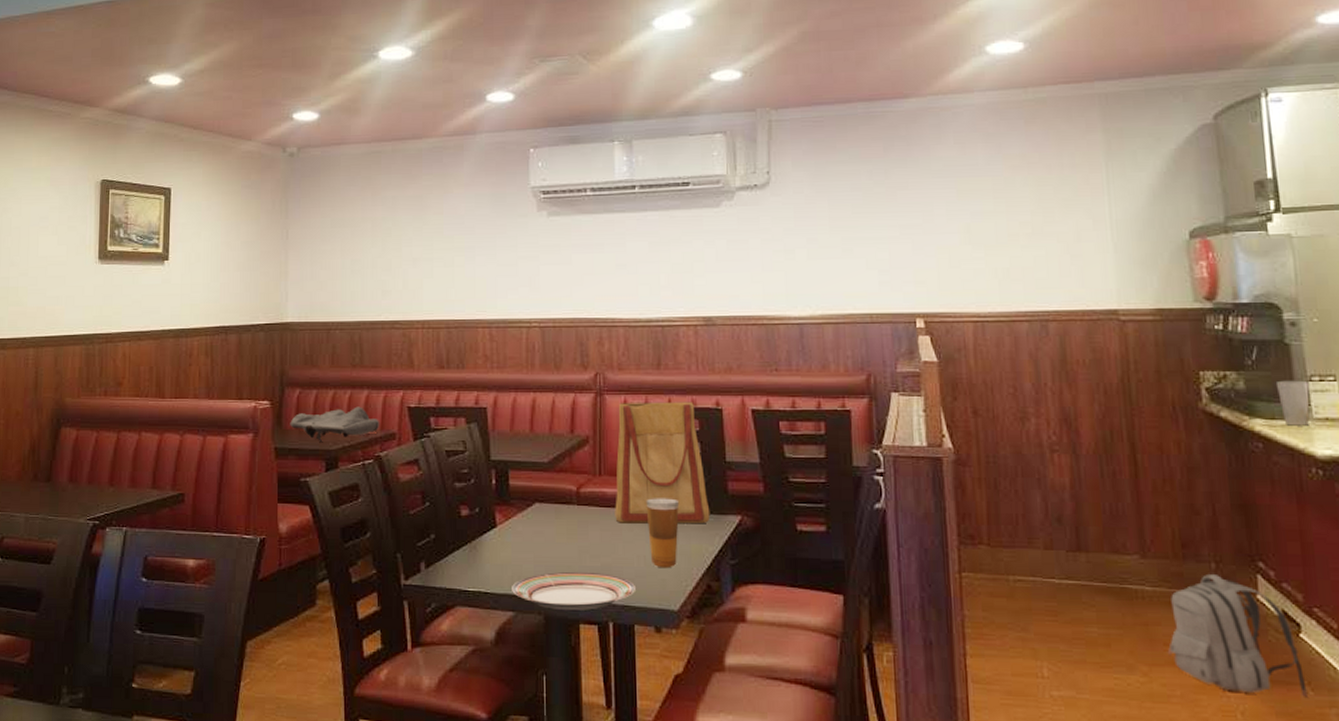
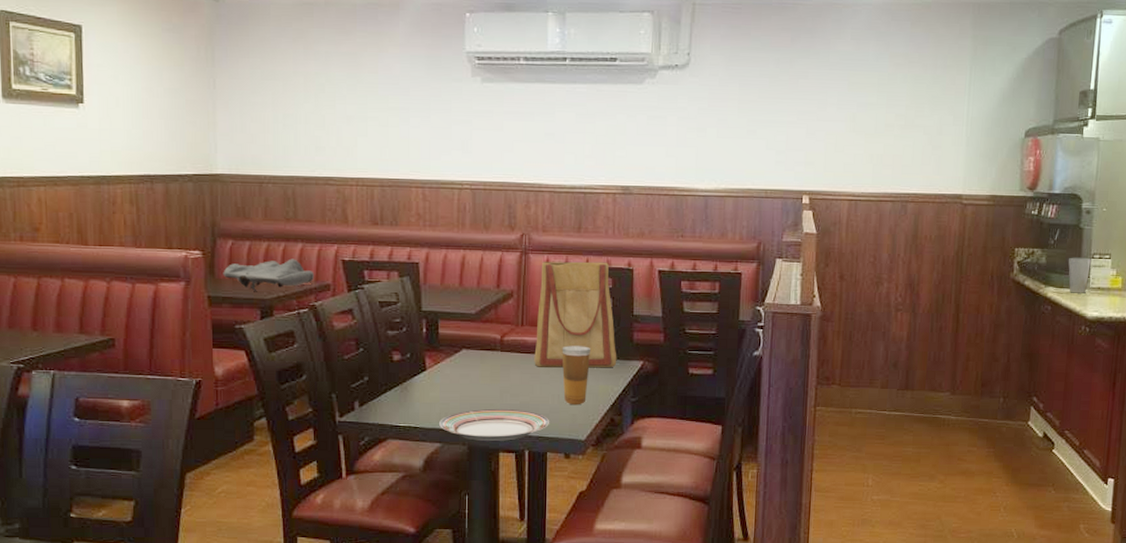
backpack: present [1167,573,1308,697] -> none [959,406,1051,495]

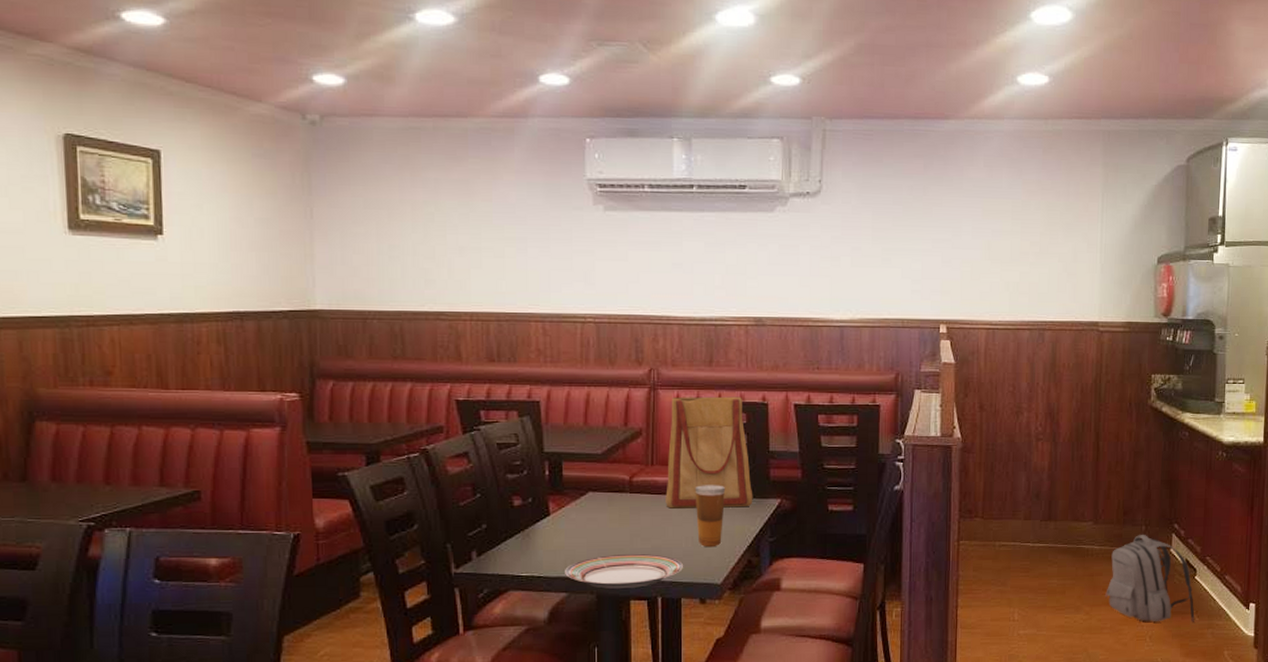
overcoat: present [223,258,315,291] -> none [323,399,426,435]
backpack: none [959,406,1051,495] -> present [1104,534,1195,622]
cup: present [1068,257,1091,293] -> none [1203,382,1225,419]

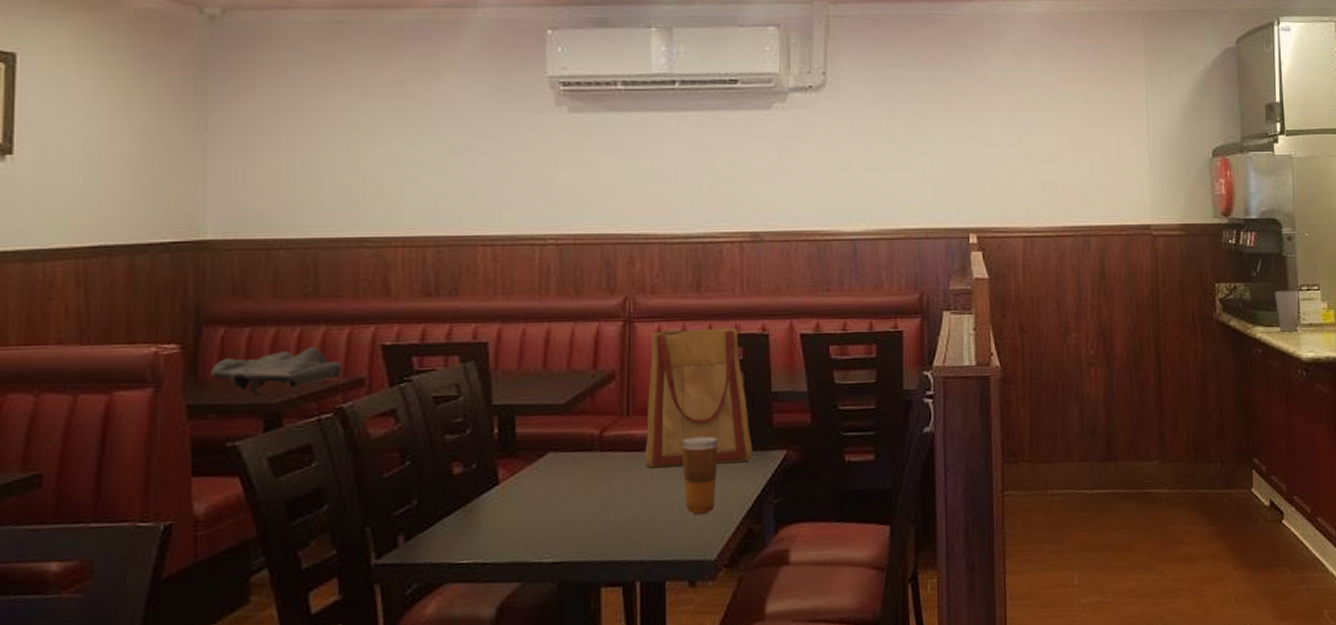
overcoat: none [323,399,426,435] -> present [210,347,343,394]
plate: present [565,553,684,589] -> none [518,526,669,575]
backpack: present [1104,534,1195,622] -> none [1179,472,1286,579]
cup: none [1203,382,1225,419] -> present [1274,290,1299,332]

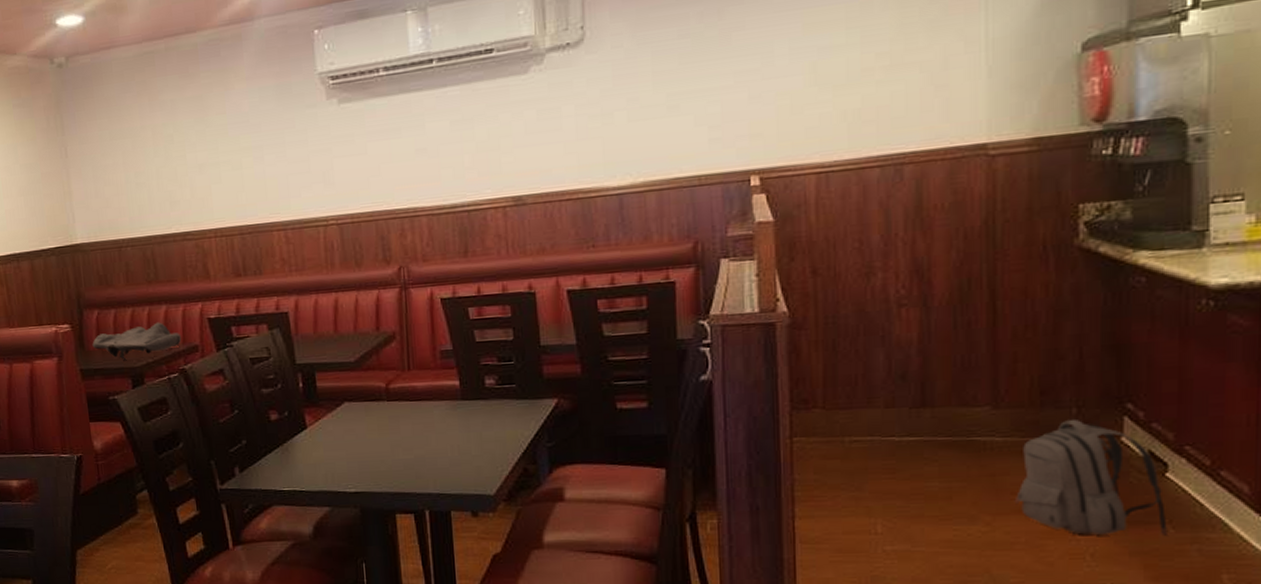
shopping bag: present [645,327,753,469] -> none [424,287,525,416]
beverage cup: present [681,436,718,515] -> none [457,387,493,456]
backpack: none [1179,472,1286,579] -> present [1014,418,1167,535]
cup: present [1274,290,1299,332] -> none [1169,202,1209,256]

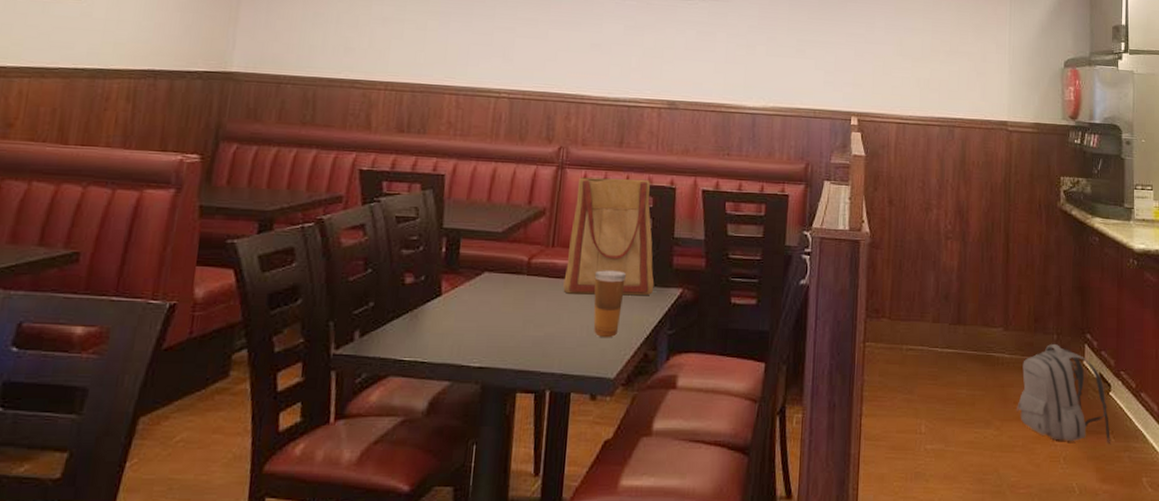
overcoat: present [92,322,182,360] -> none [221,166,327,201]
shopping bag: none [424,287,525,416] -> present [563,177,655,296]
beverage cup: none [457,387,493,456] -> present [593,270,626,338]

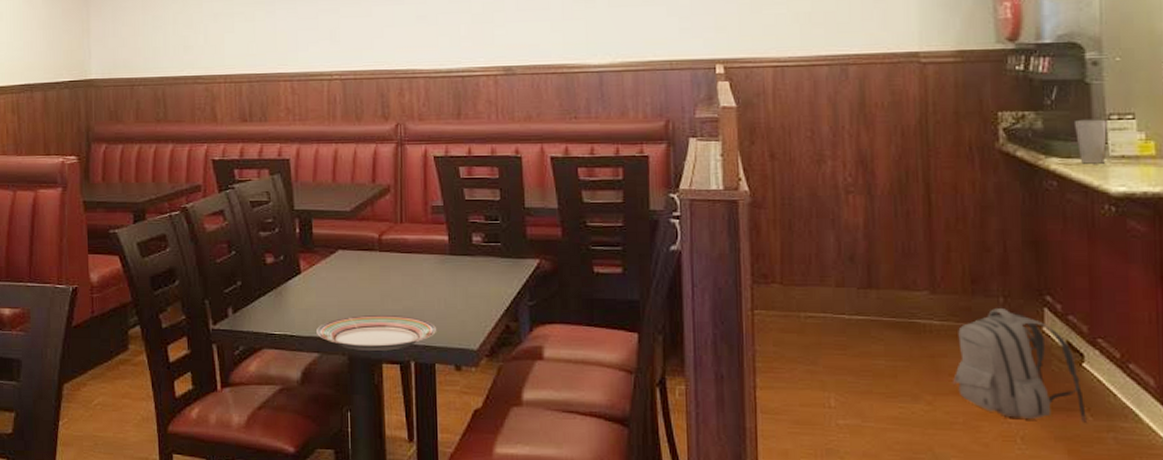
plate: none [450,340,577,379] -> present [317,314,437,351]
shopping bag: present [563,177,655,296] -> none [416,150,509,268]
beverage cup: present [593,270,626,338] -> none [446,243,479,311]
cup: none [1112,187,1134,225] -> present [1073,119,1107,164]

